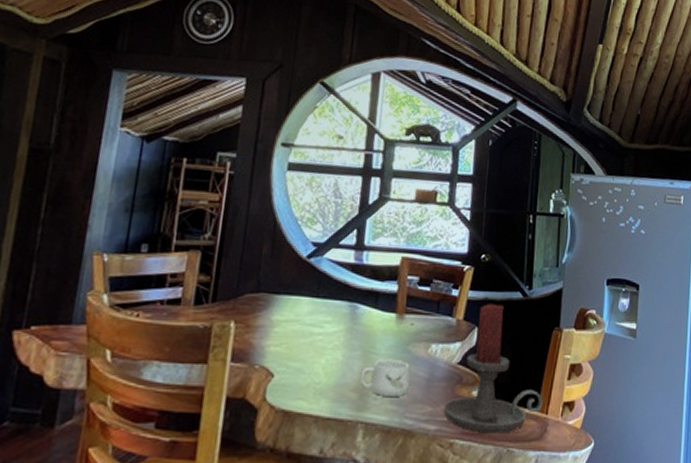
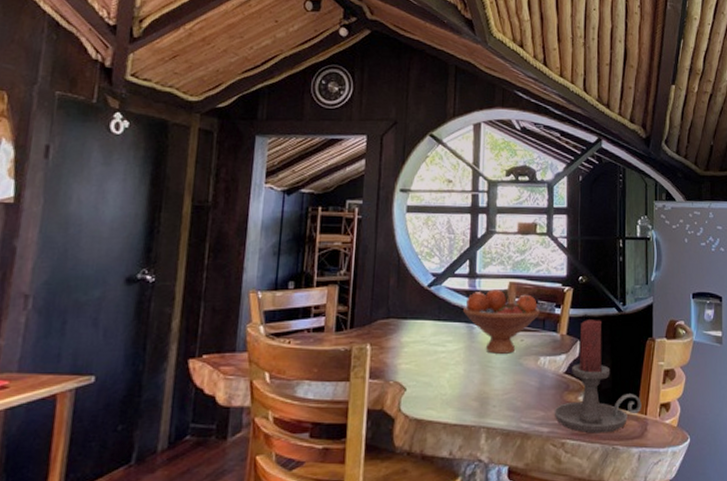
fruit bowl: none [345,264,435,339] -> present [462,289,540,354]
mug: present [359,358,411,398] -> none [479,371,524,405]

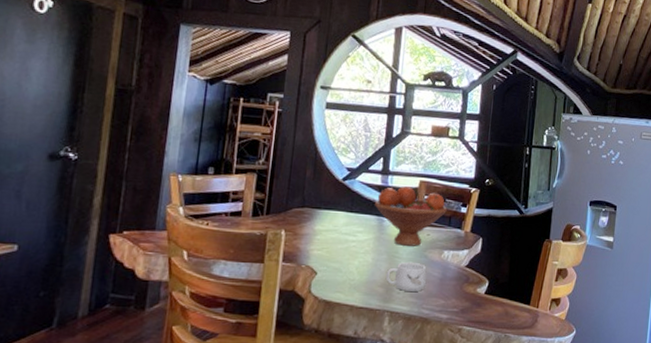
mug: none [479,371,524,405] -> present [385,261,427,292]
candle holder: present [554,318,642,434] -> none [453,218,535,322]

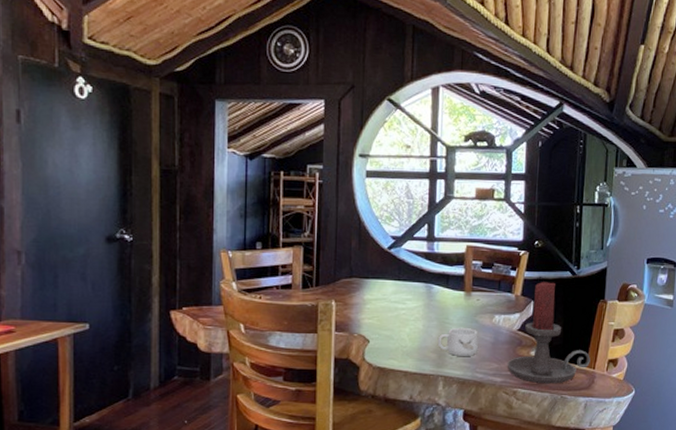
fruit bowl: present [374,186,447,246] -> none [421,252,496,312]
candle holder: none [453,218,535,322] -> present [507,281,591,384]

